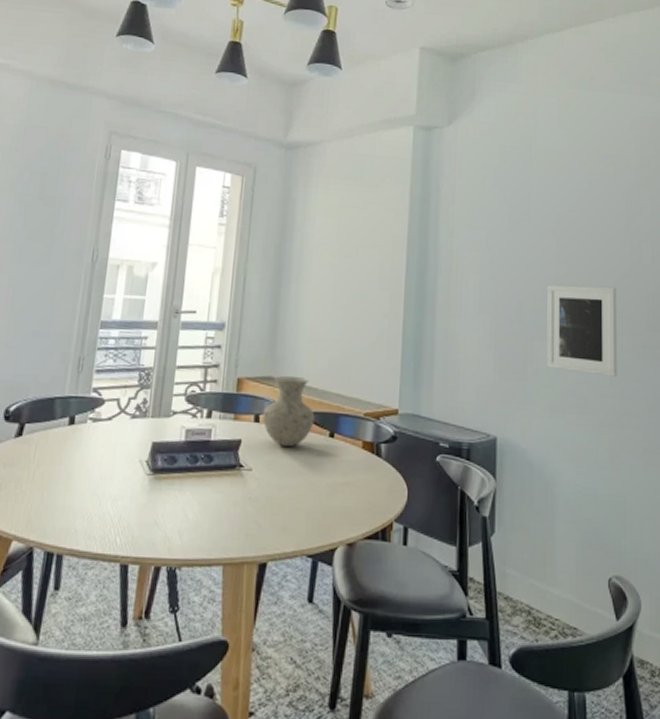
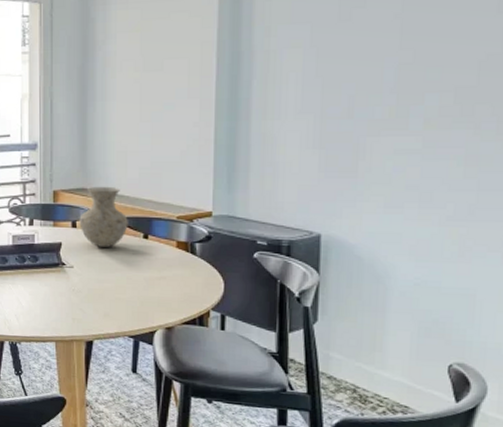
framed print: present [547,285,618,377] -> none [382,70,480,168]

